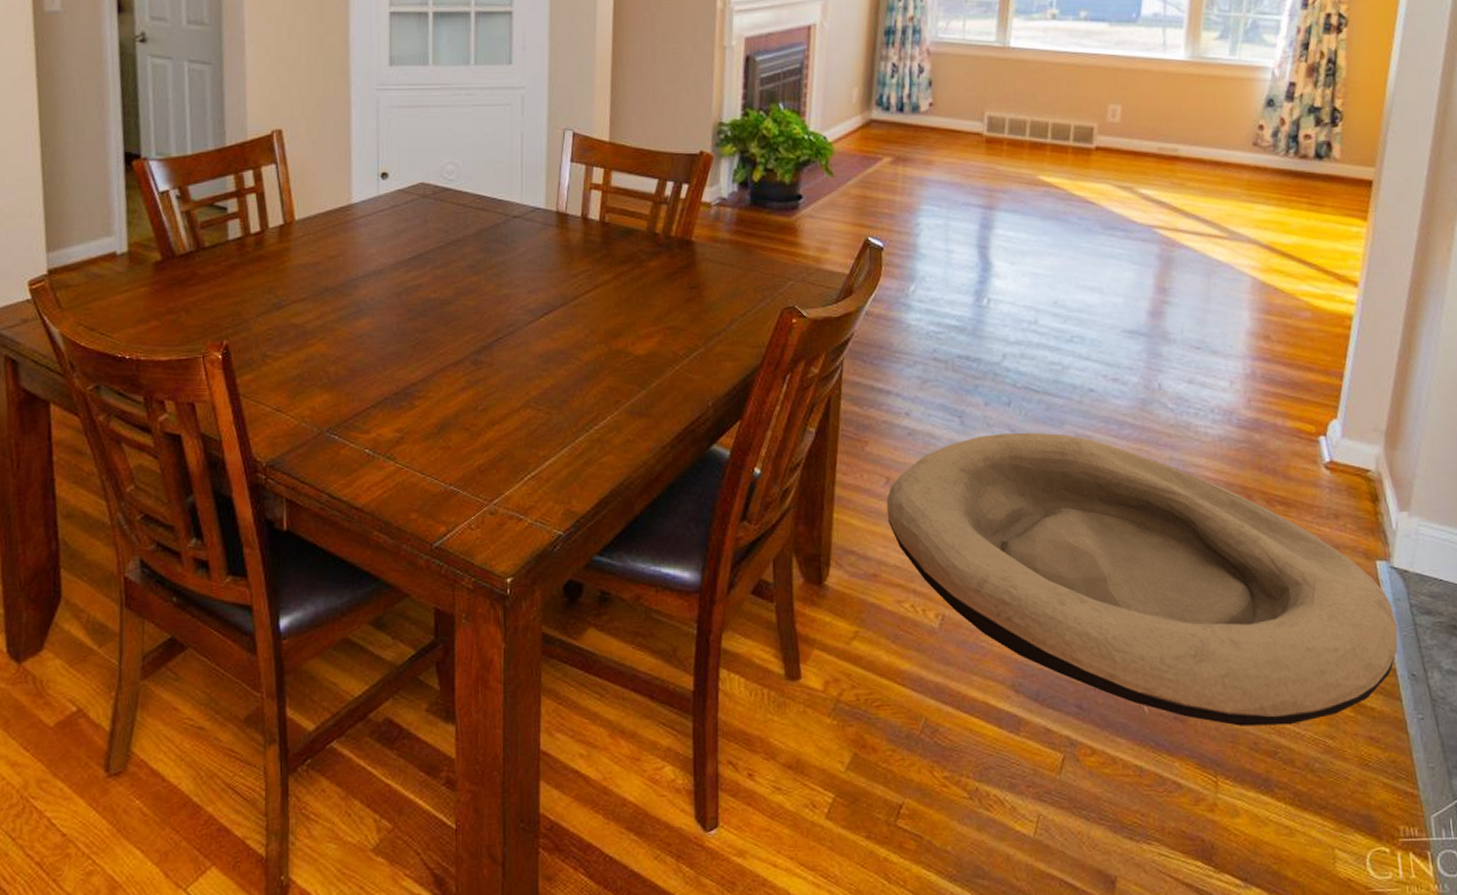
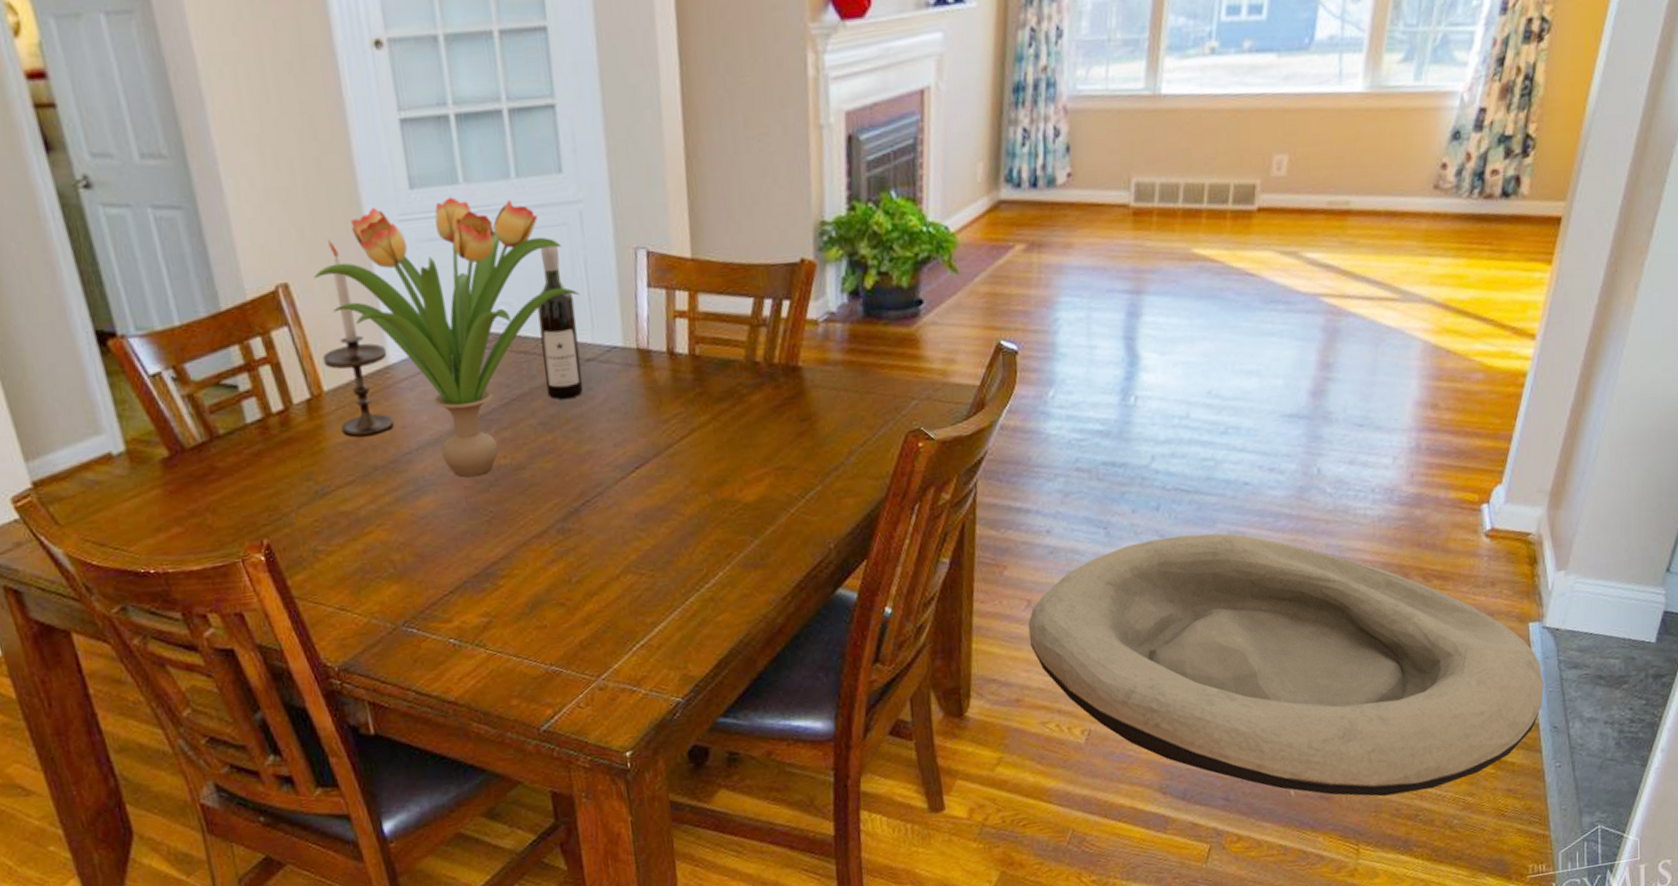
candlestick: none [299,99,350,262] -> present [322,240,395,438]
flower arrangement: none [303,75,514,306] -> present [313,197,580,478]
bottle: none [477,115,509,247] -> present [537,239,584,399]

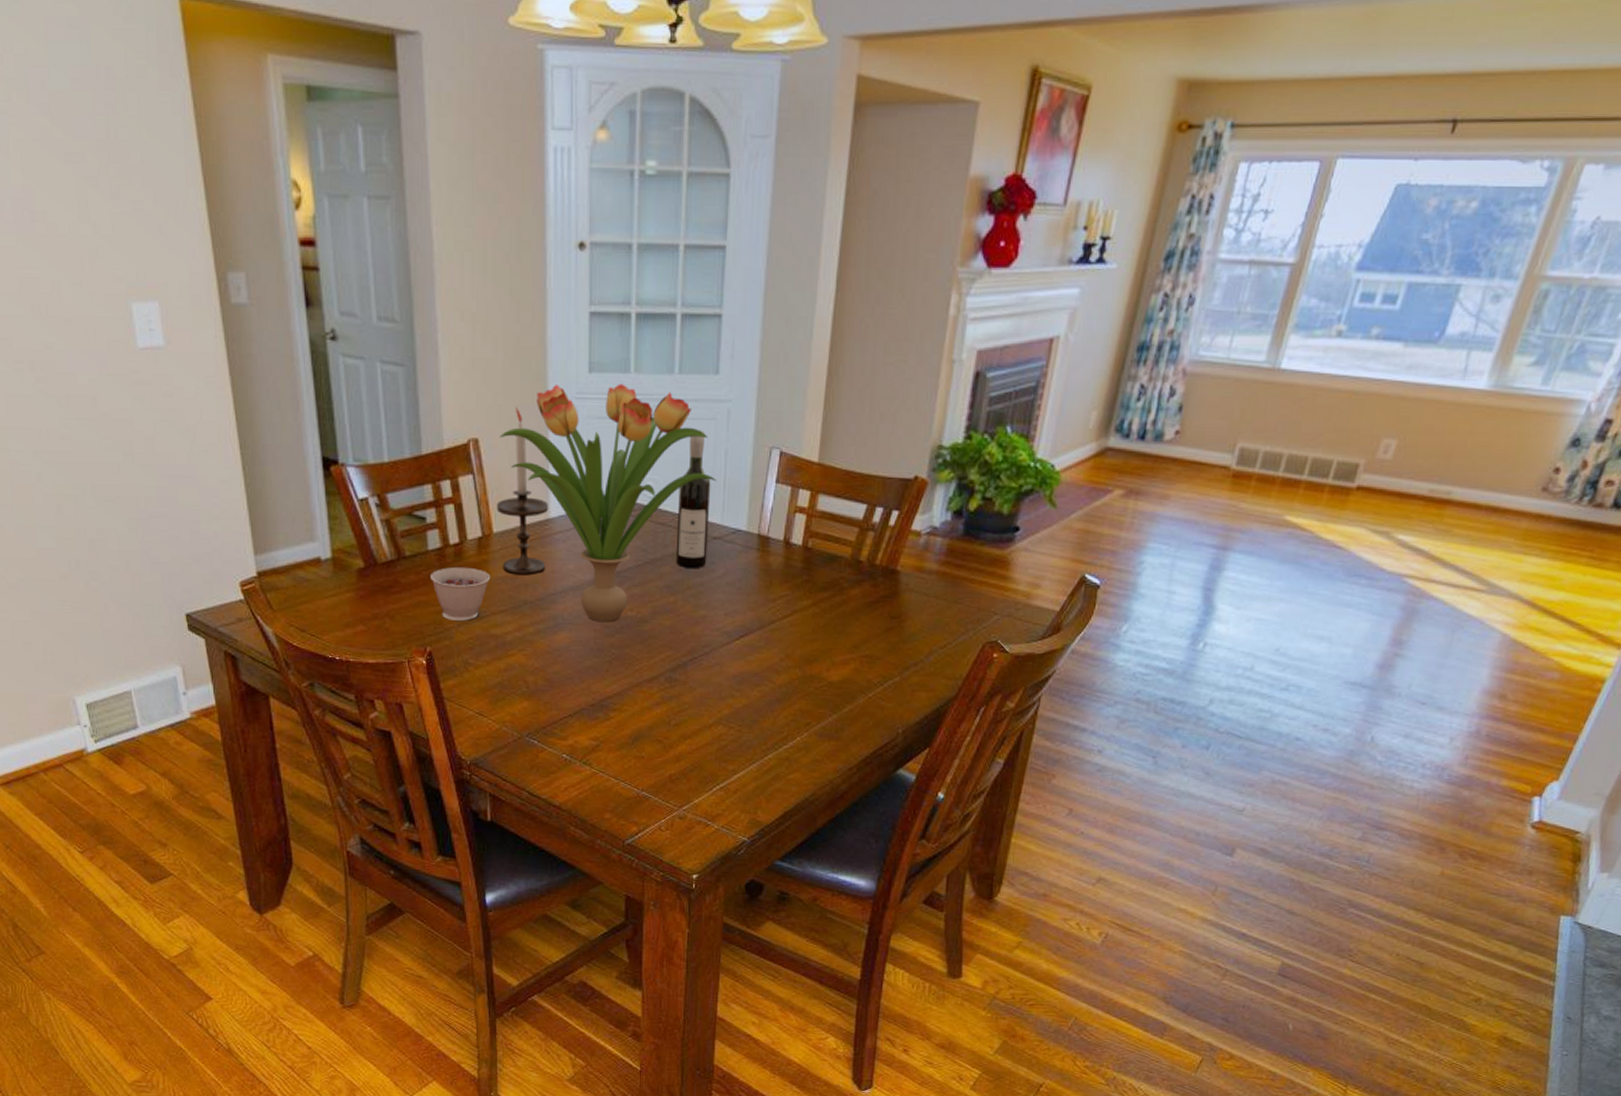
teacup: none [254,436,329,504] -> present [431,566,491,622]
dog bed: present [1028,533,1544,797] -> none [1065,775,1566,1050]

